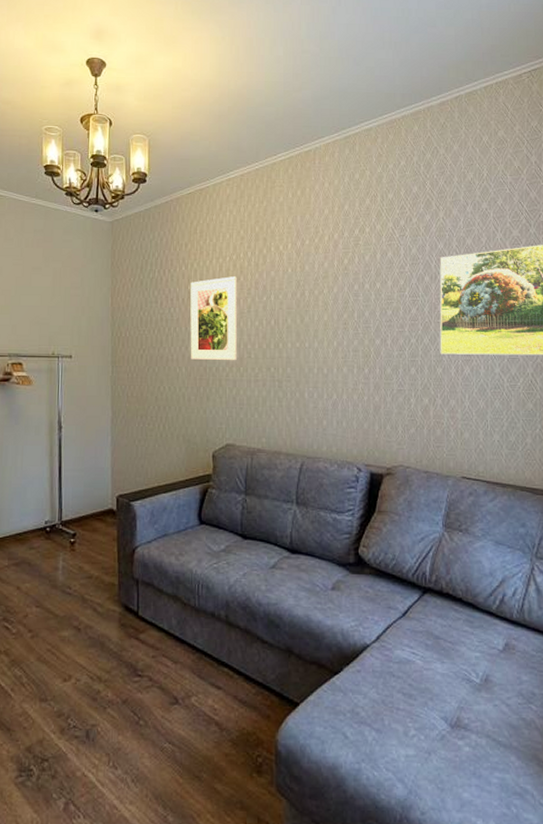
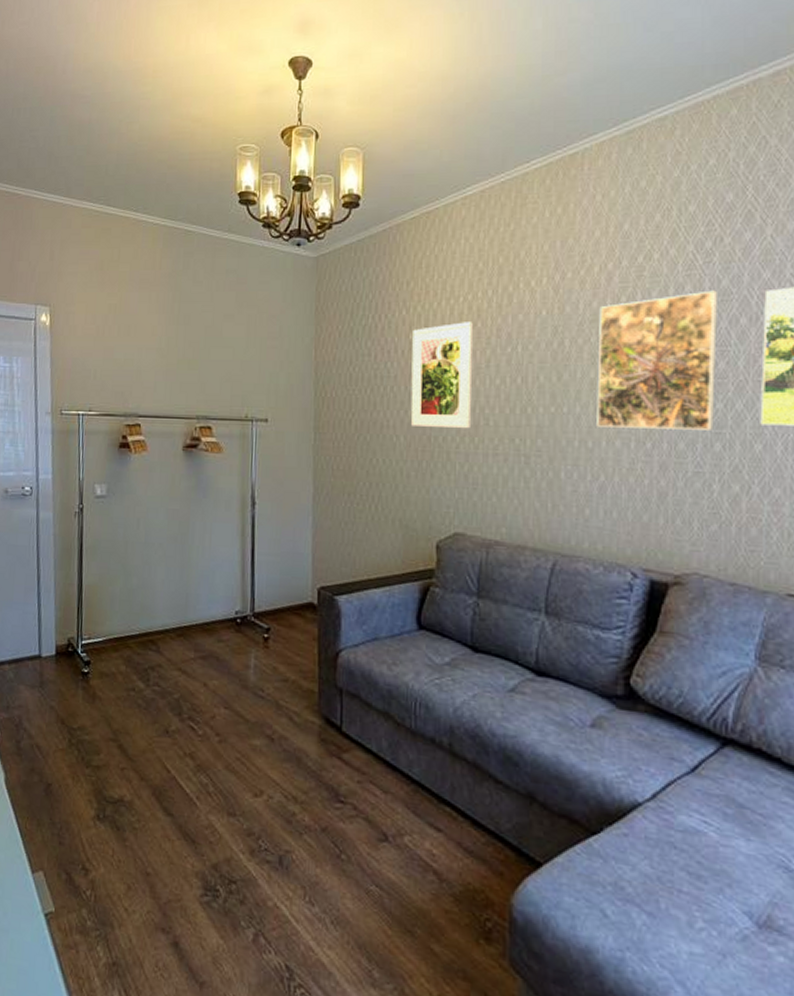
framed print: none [329,256,410,359] -> present [597,290,719,430]

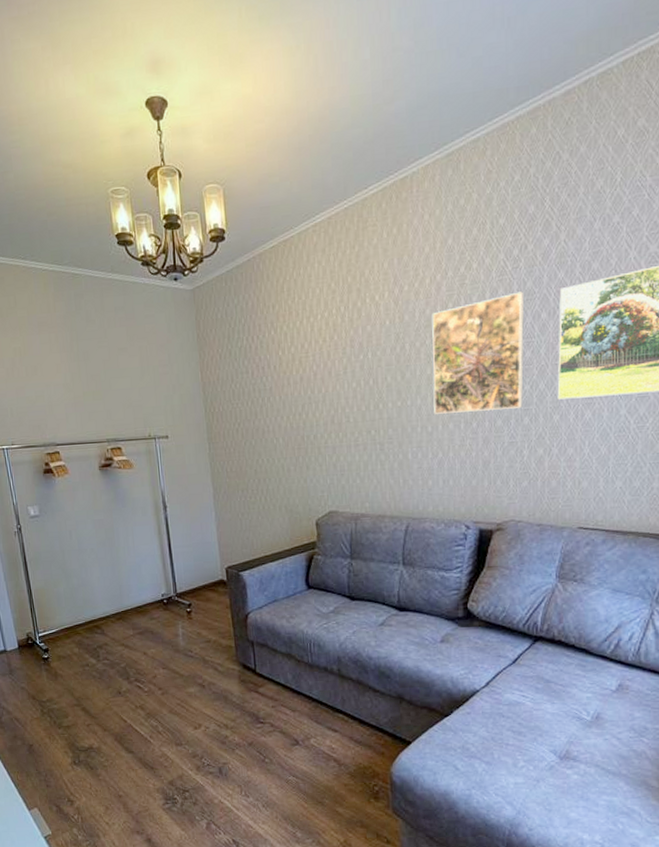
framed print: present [410,322,473,429] -> none [281,336,336,429]

